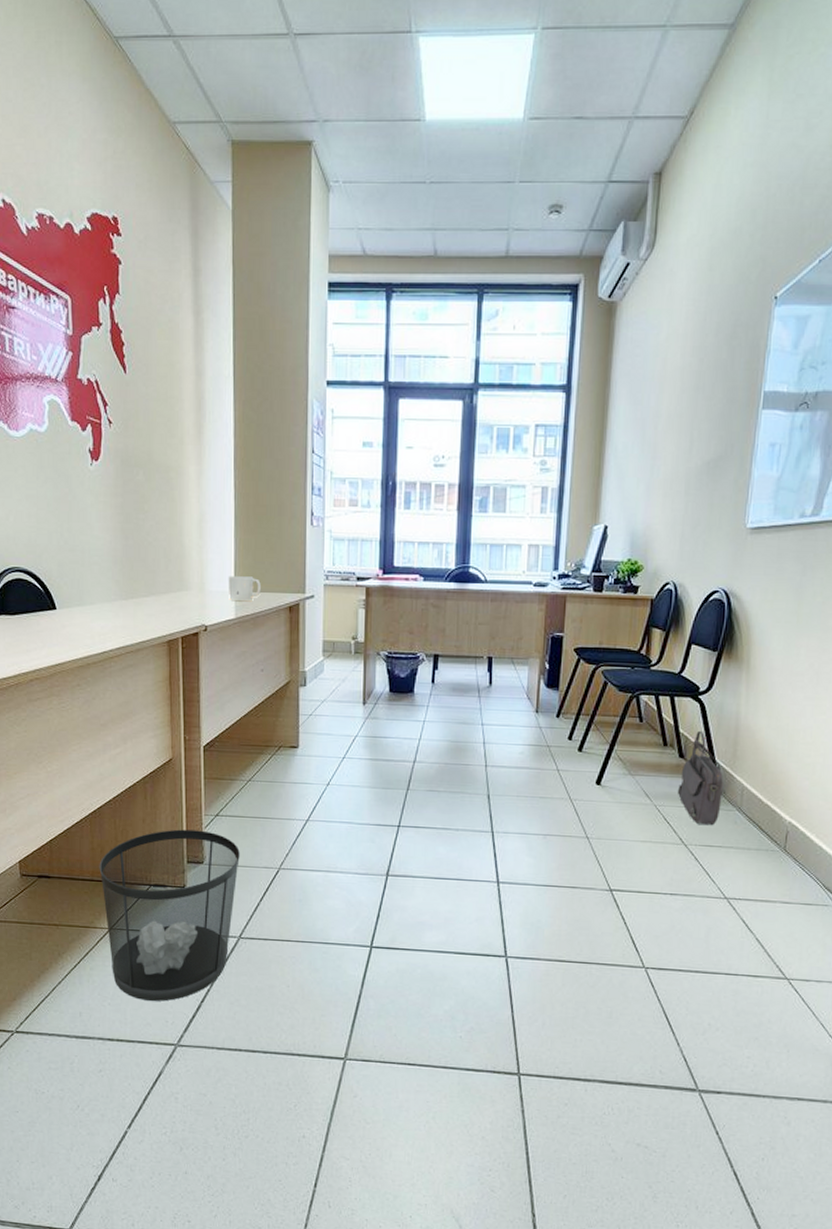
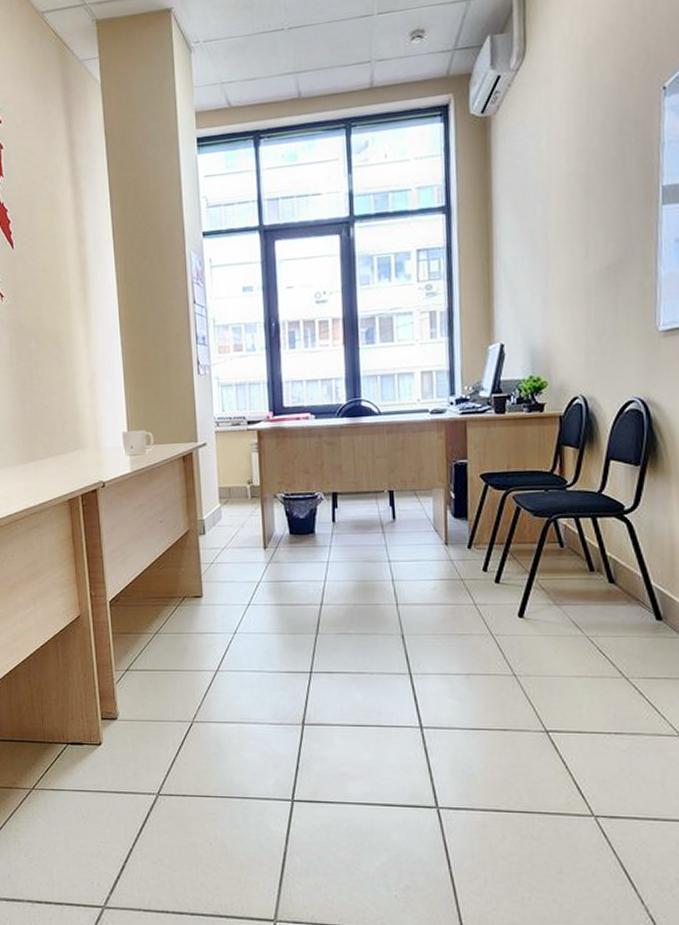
waste bin: present [99,829,240,1001] -> none [17,686,153,862]
handbag: present [677,730,724,826] -> none [610,552,664,656]

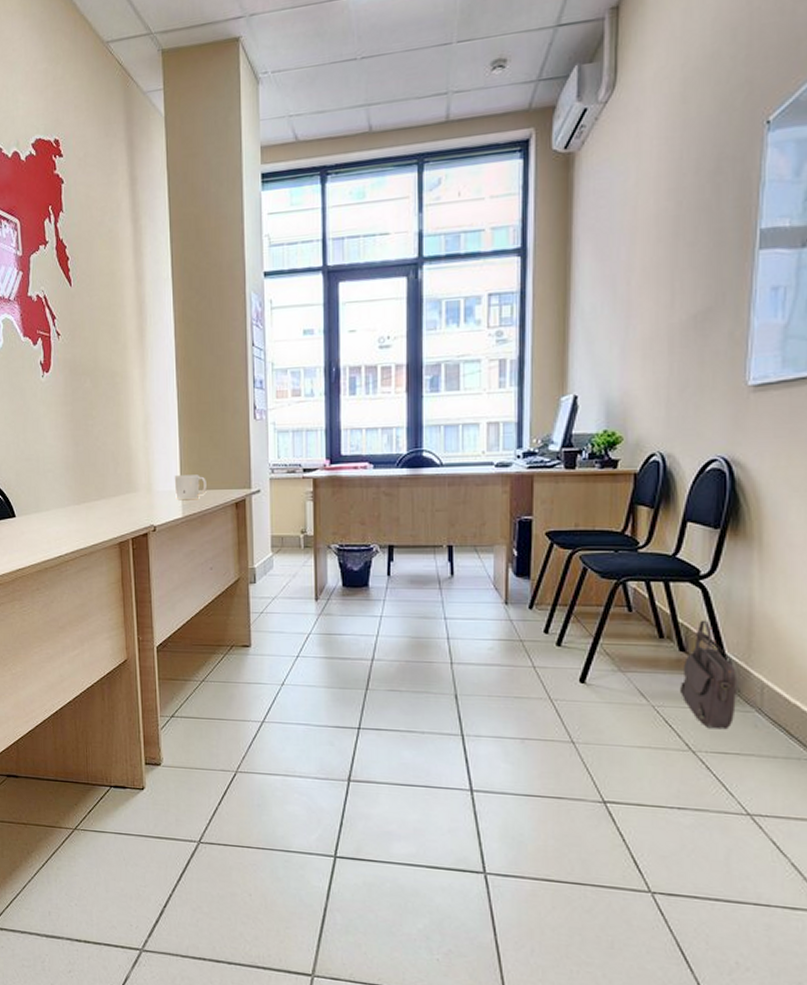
handbag: none [610,552,664,656] -> present [679,620,738,730]

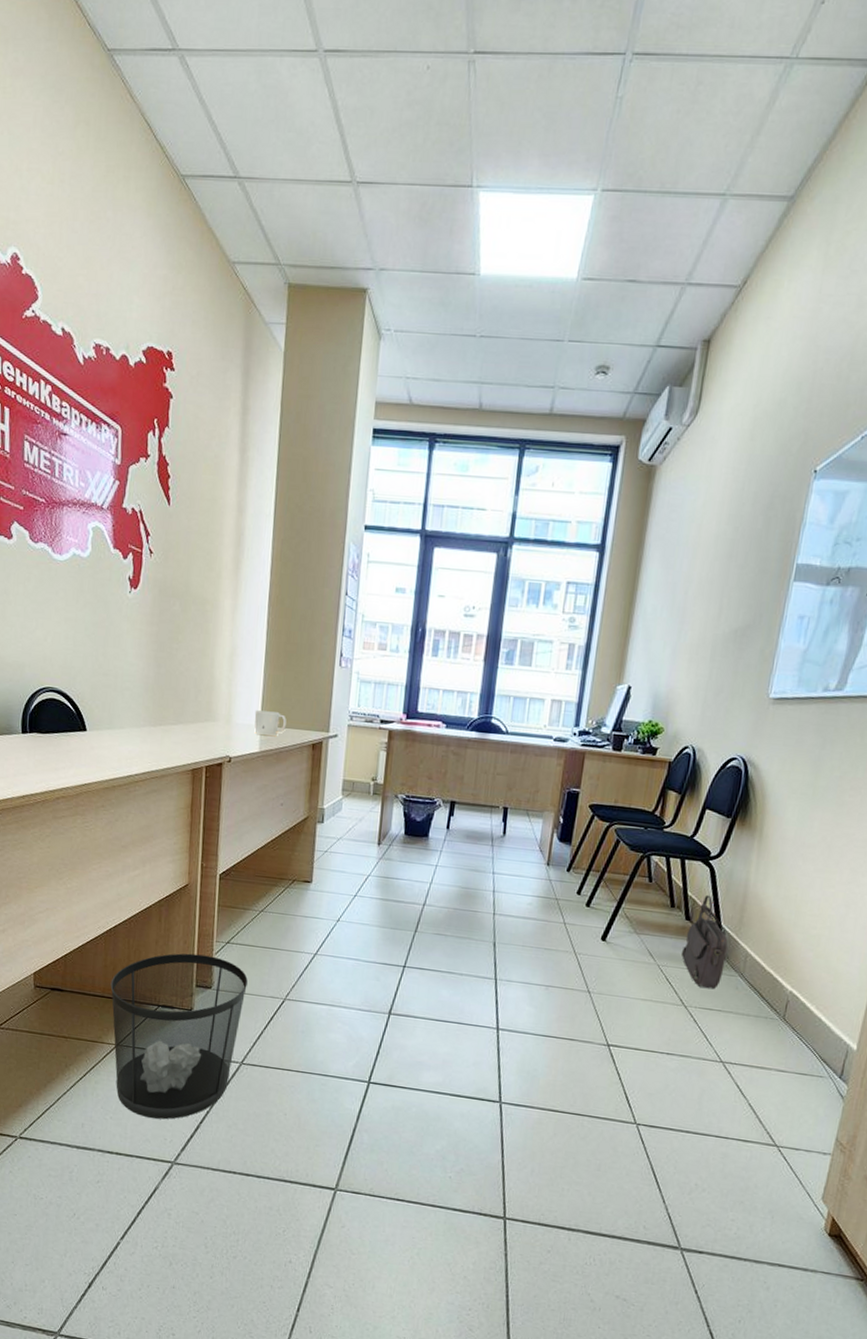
waste bin: none [62,730,196,905] -> present [110,953,248,1120]

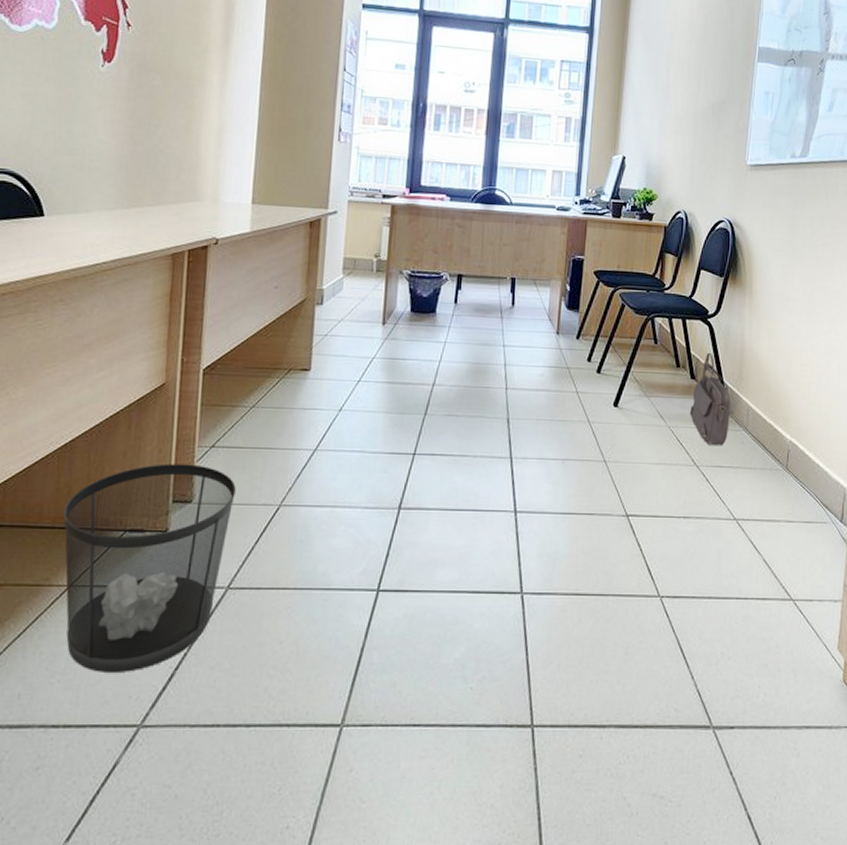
mug: present [254,710,287,737] -> none [245,188,281,216]

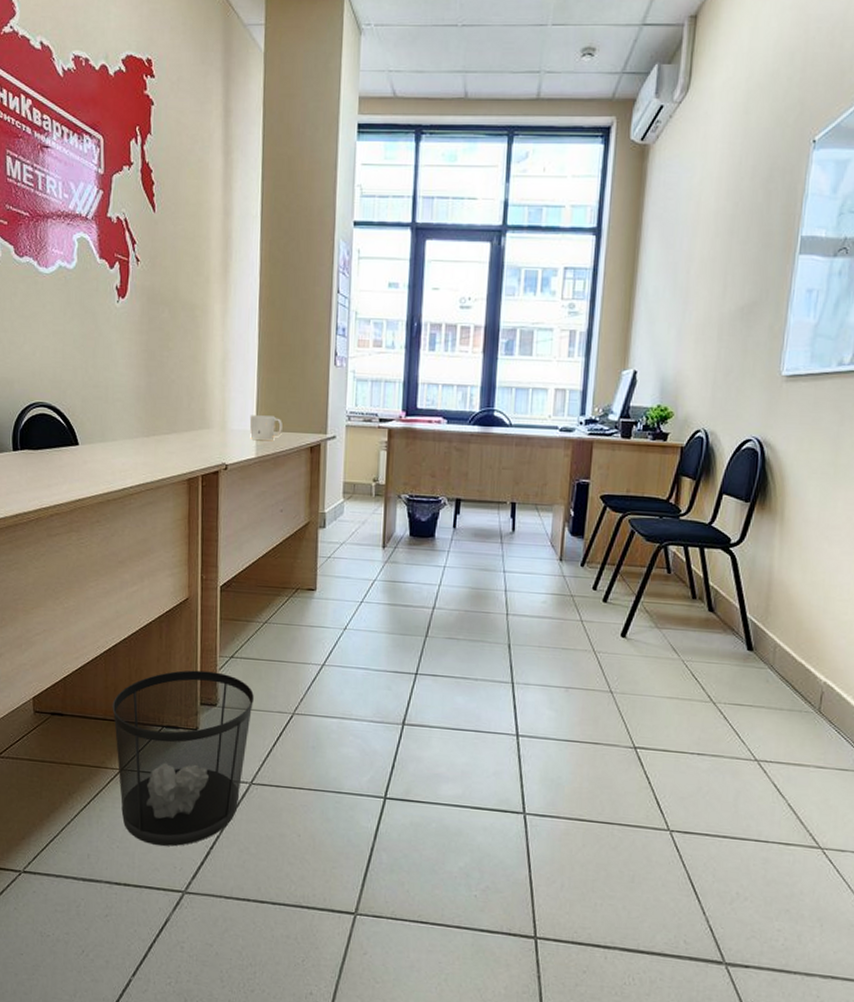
mug: none [245,188,281,216] -> present [249,415,283,442]
handbag: present [689,352,732,446] -> none [706,584,756,684]

